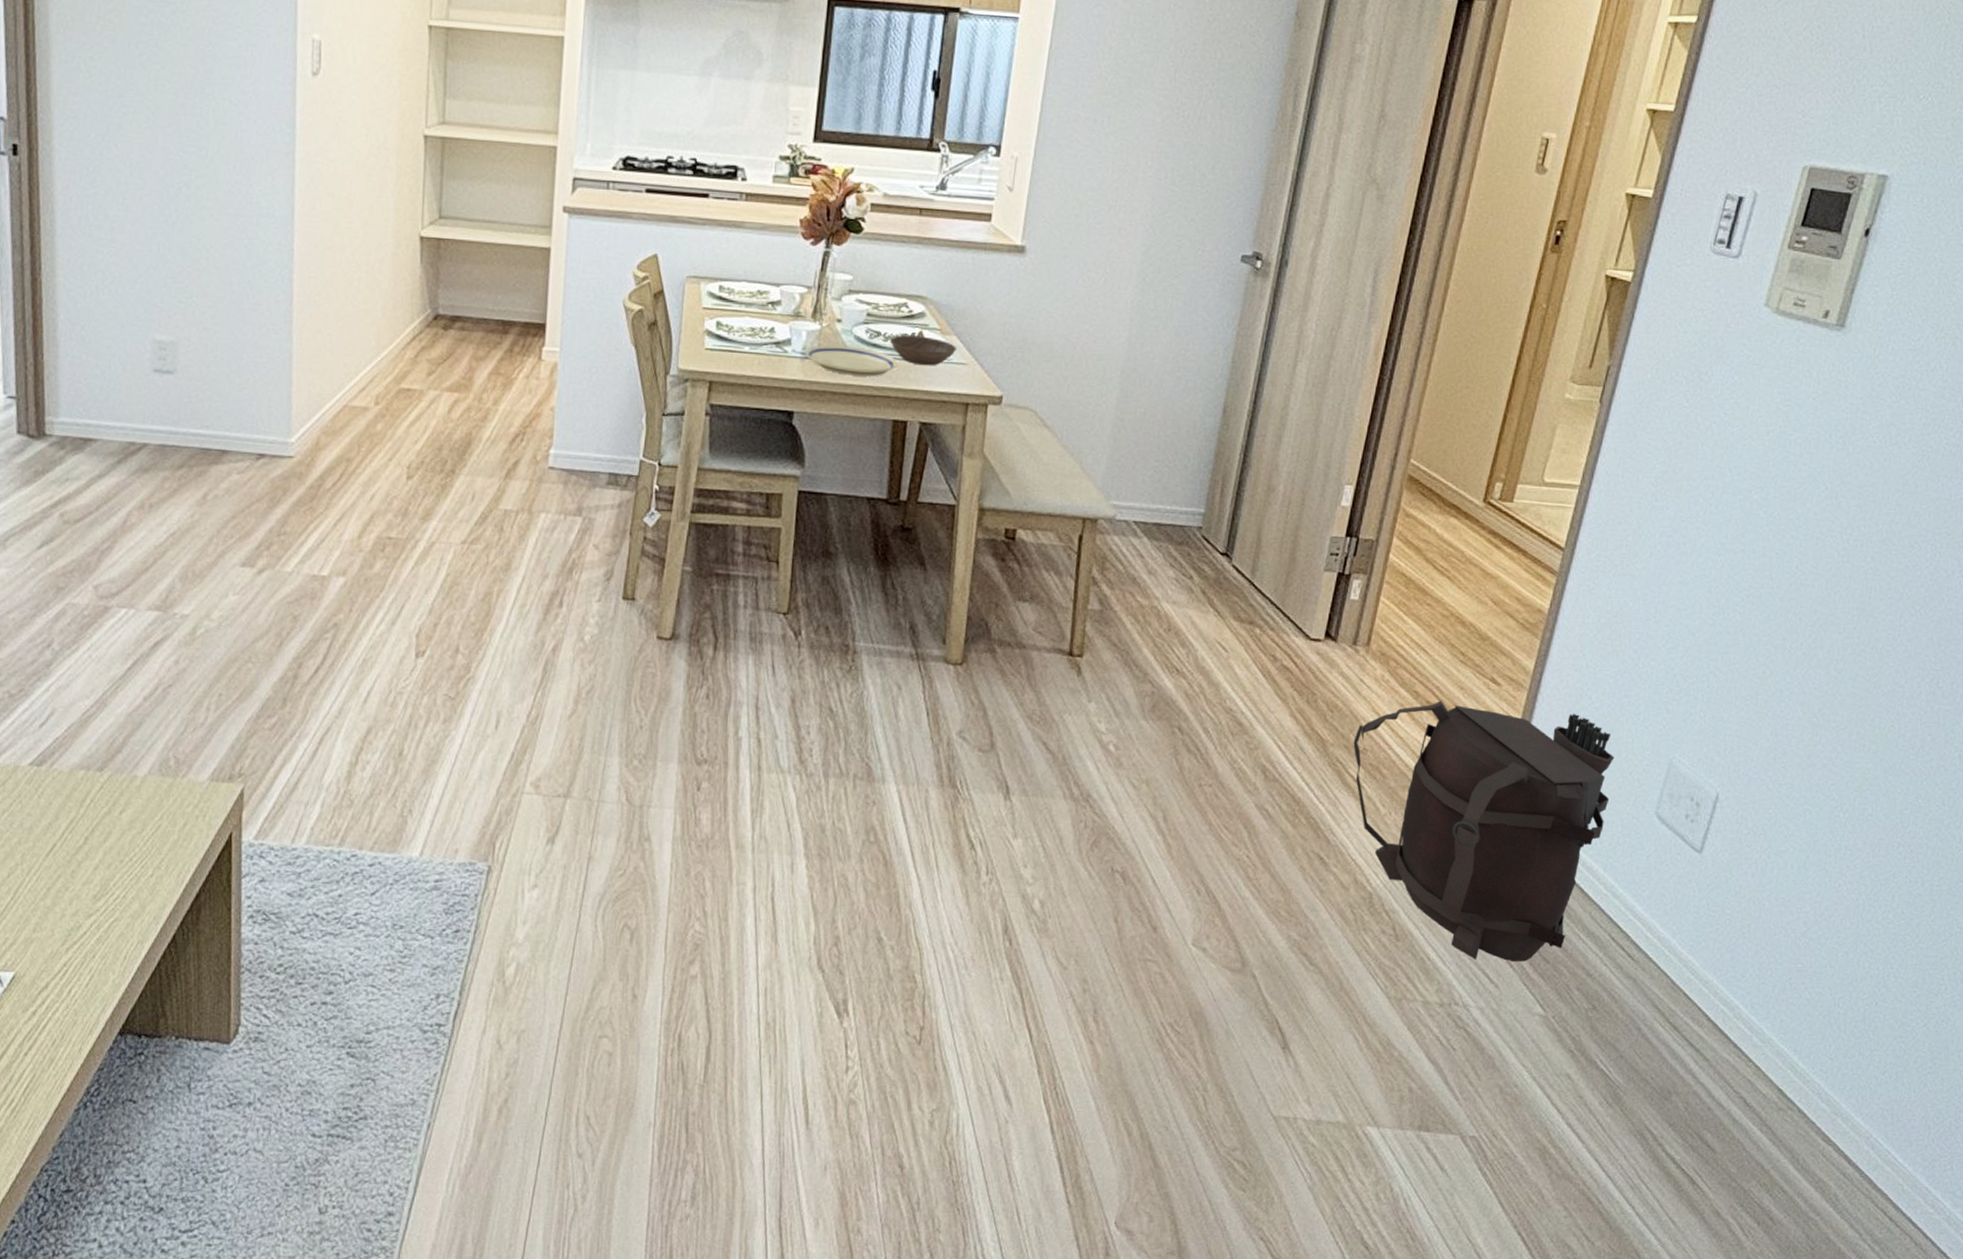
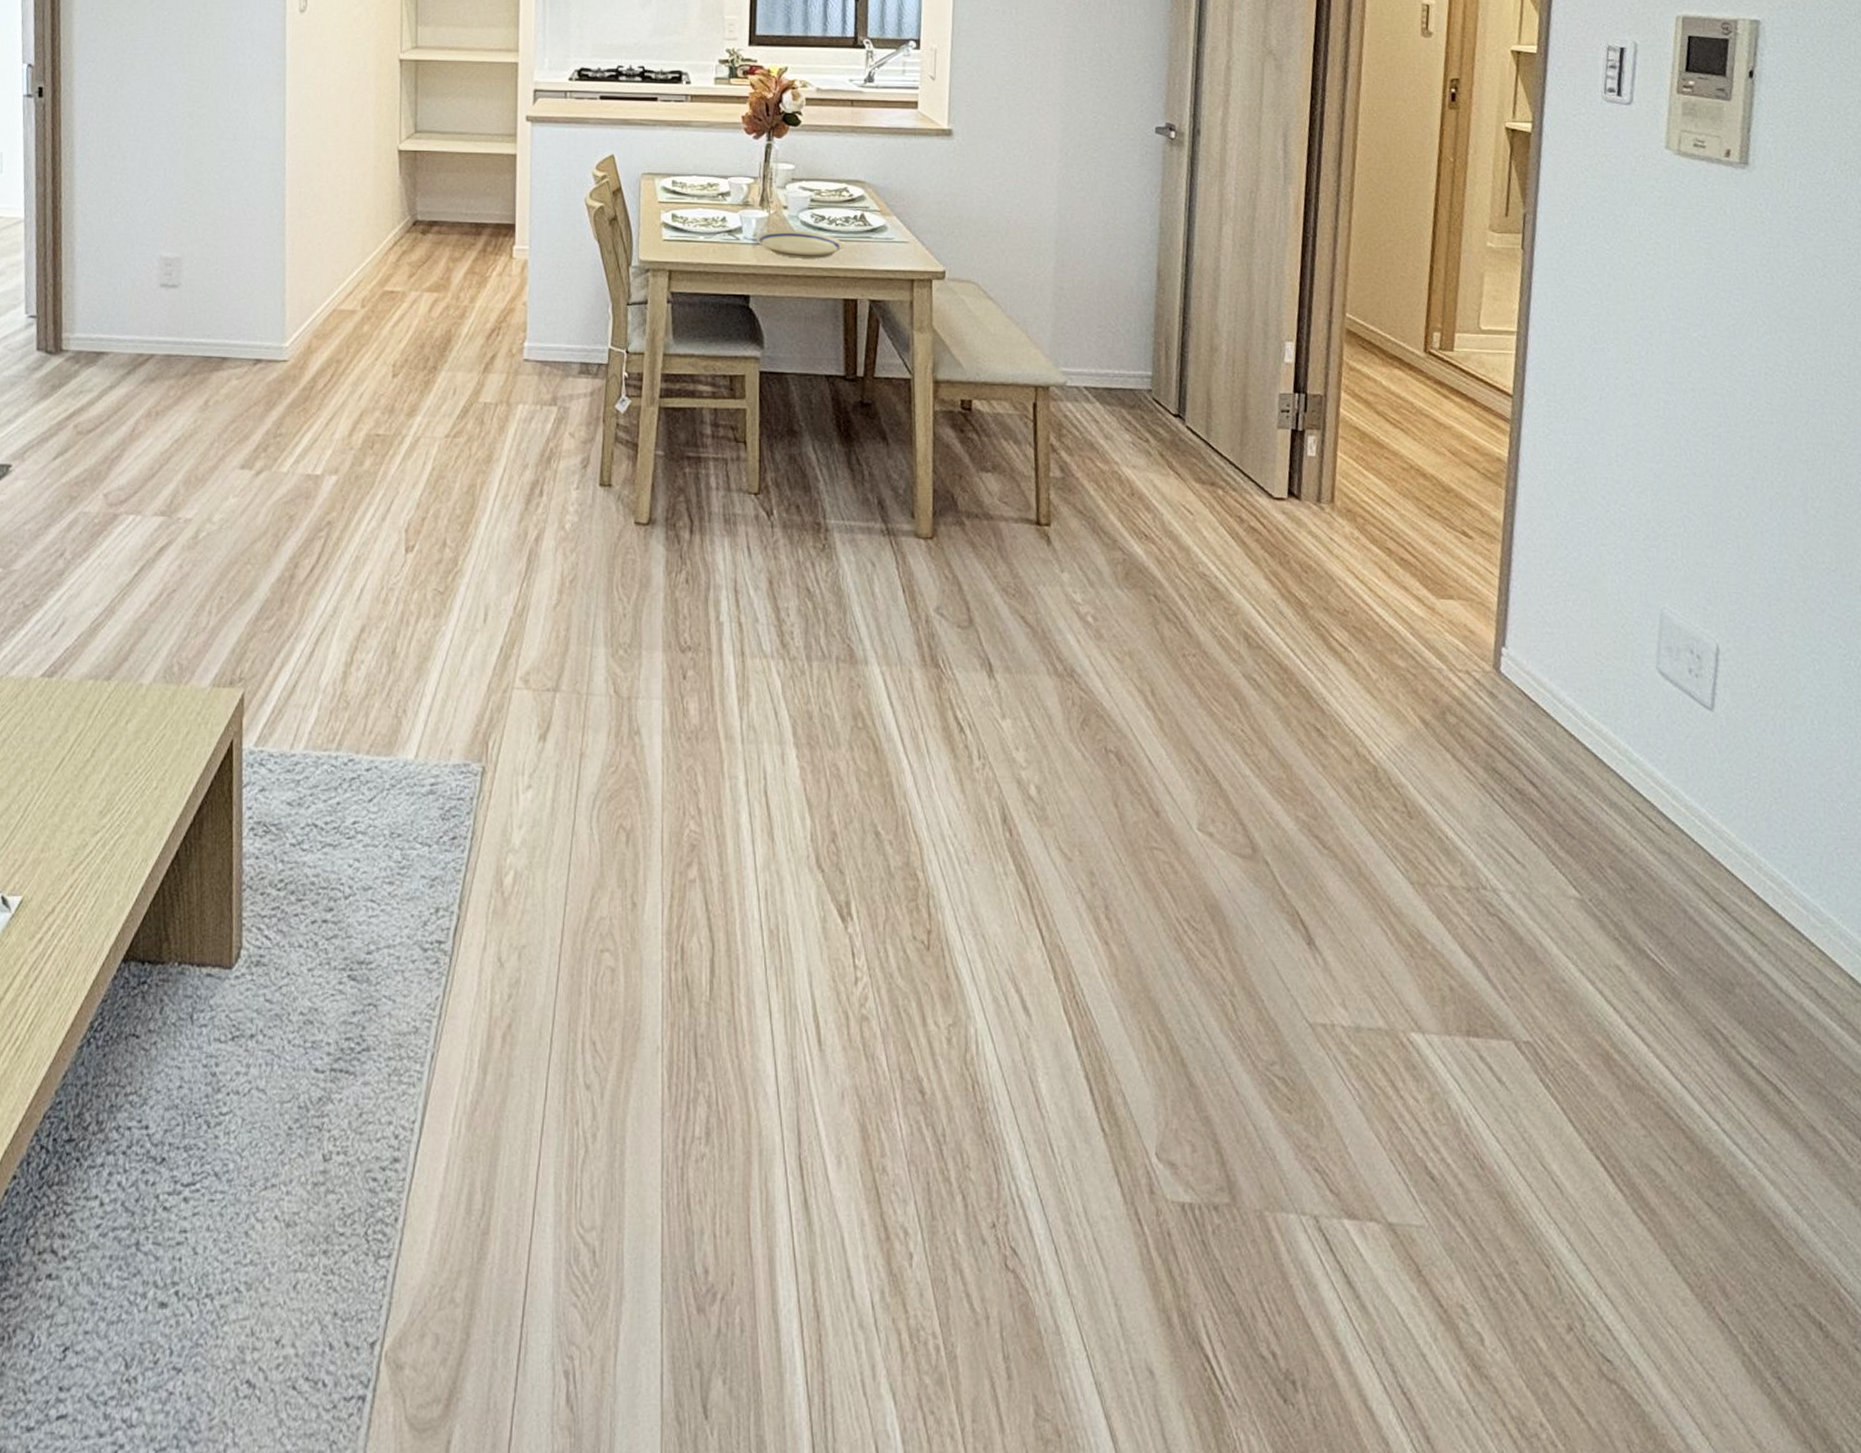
bowl: present [890,335,956,366] -> none [834,217,897,246]
backpack: present [1353,701,1615,962] -> none [1332,557,1606,838]

